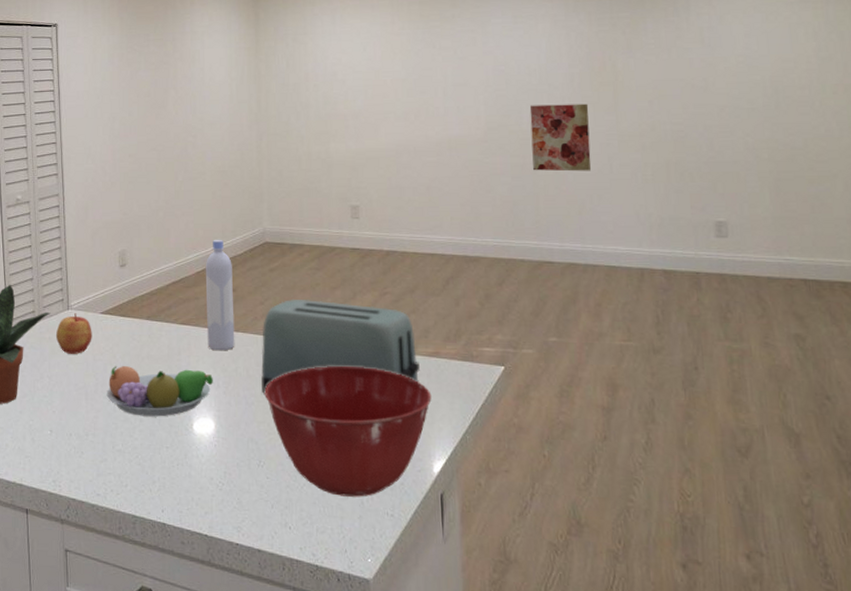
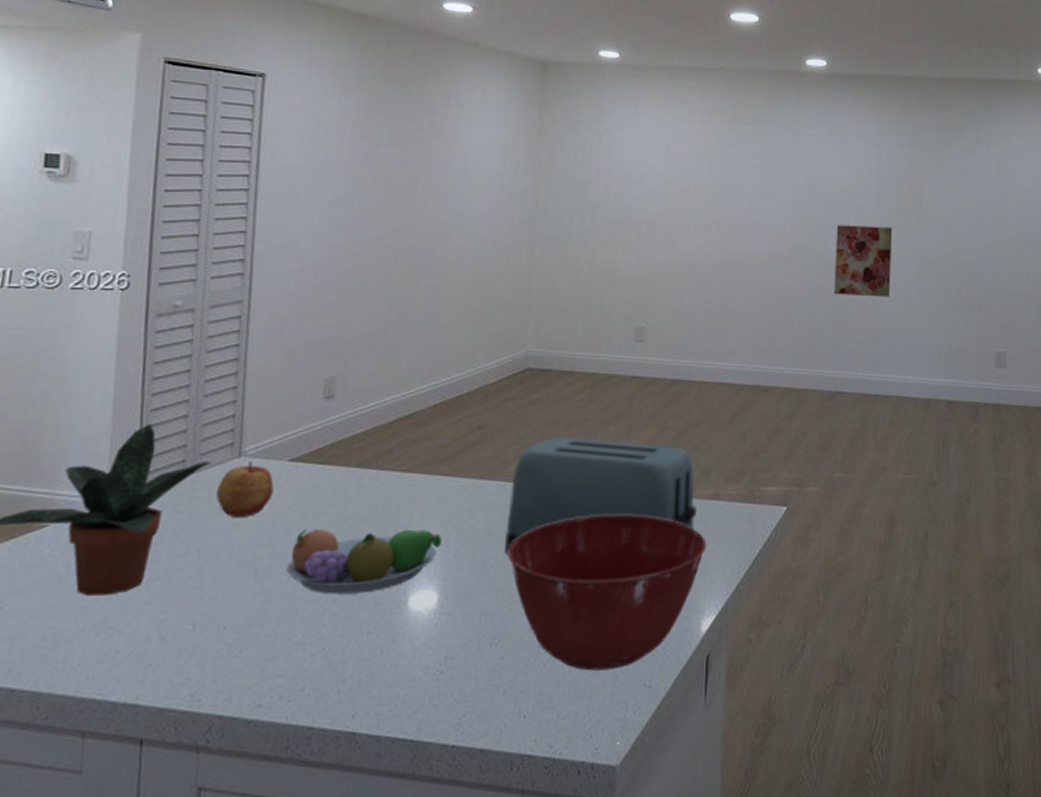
bottle: present [205,239,235,351] -> none [438,364,482,504]

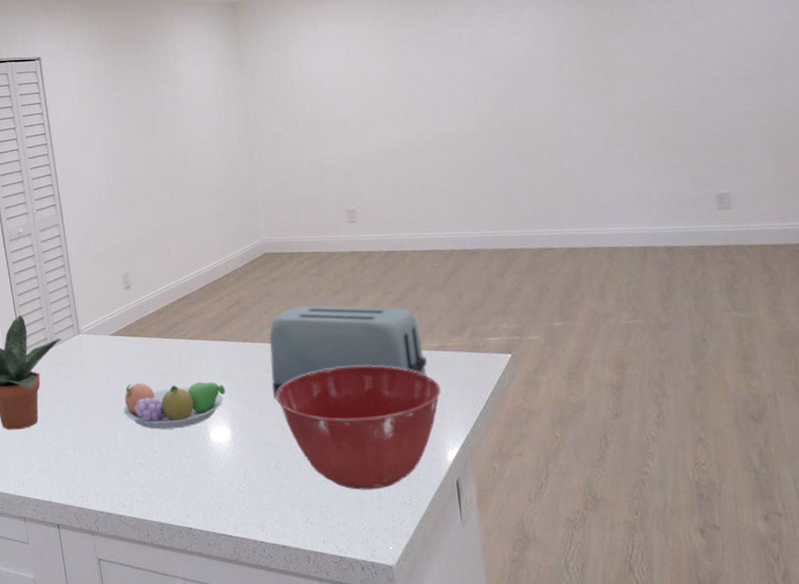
apple: present [215,461,274,517] -> none [69,337,105,376]
wall art: present [834,225,893,297] -> none [520,87,587,160]

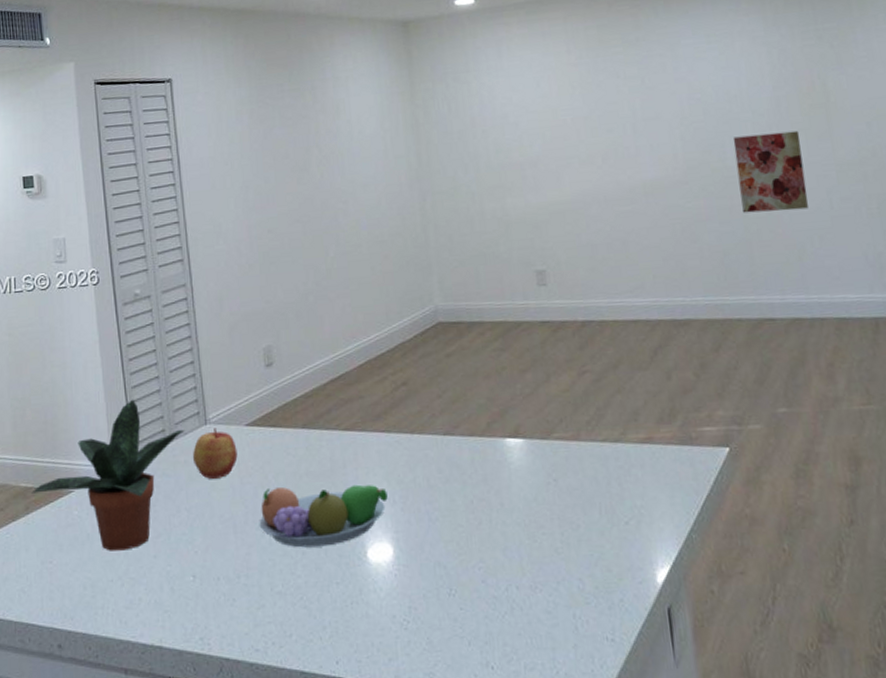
apple: none [69,337,105,376] -> present [192,428,238,479]
toaster: present [269,305,427,399] -> none [442,387,632,506]
mixing bowl: present [276,365,441,490] -> none [450,462,649,623]
wall art: none [520,87,587,160] -> present [732,130,809,213]

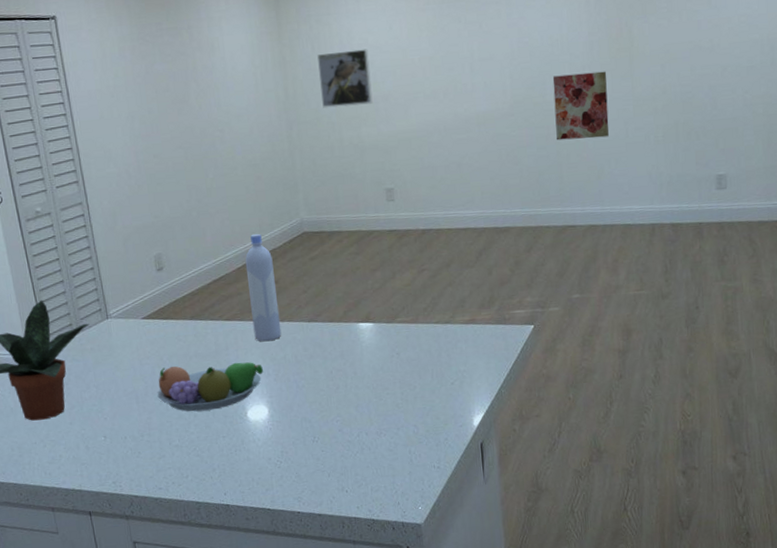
apple: present [192,428,238,479] -> none [97,321,137,362]
bottle: none [368,323,411,459] -> present [245,233,282,342]
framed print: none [453,109,519,176] -> present [316,49,373,108]

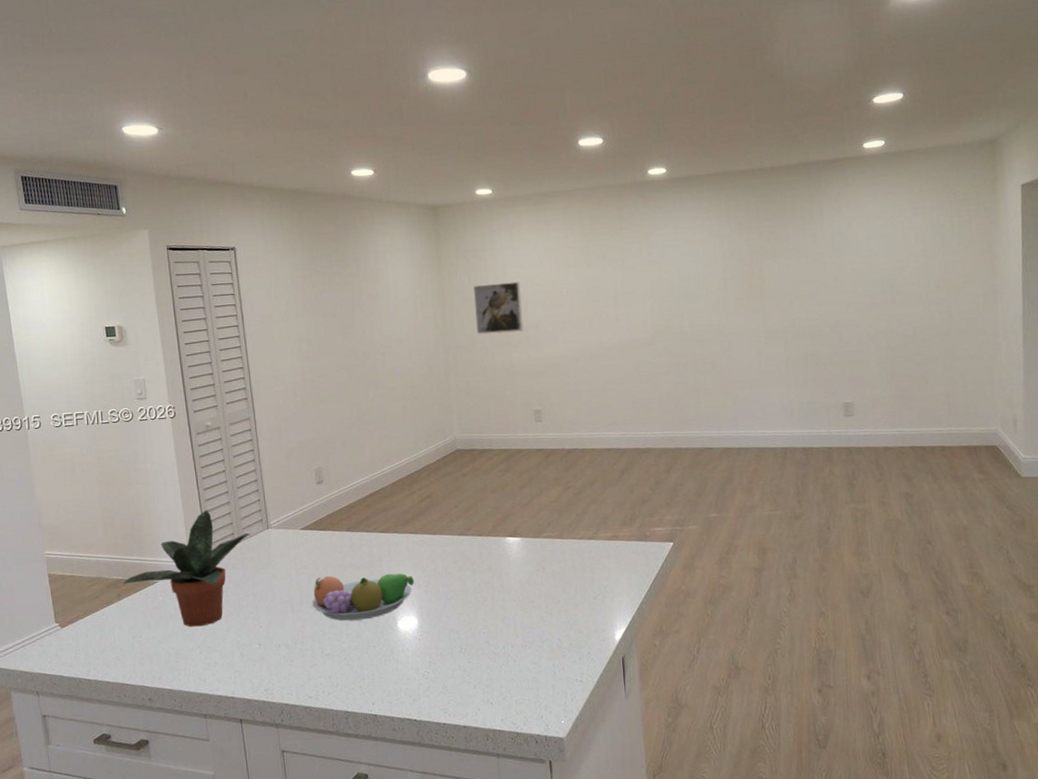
bottle: present [245,233,282,342] -> none [400,450,433,554]
wall art: present [552,71,609,141] -> none [690,305,743,368]

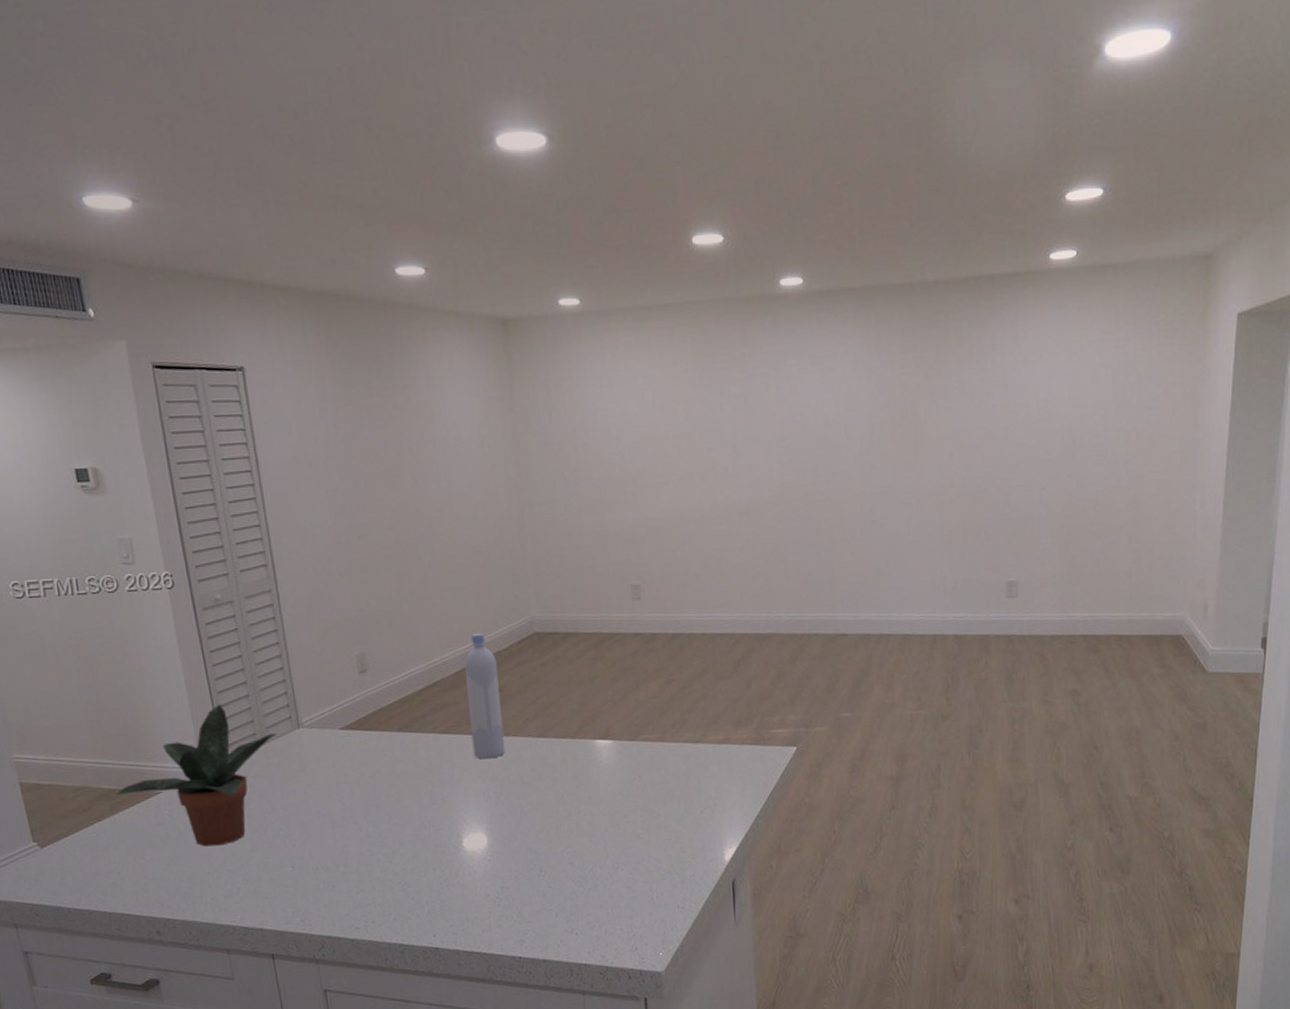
fruit bowl: present [311,573,414,621] -> none [356,782,483,839]
bottle: none [400,450,433,554] -> present [464,632,505,759]
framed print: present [472,281,524,335] -> none [554,421,619,489]

